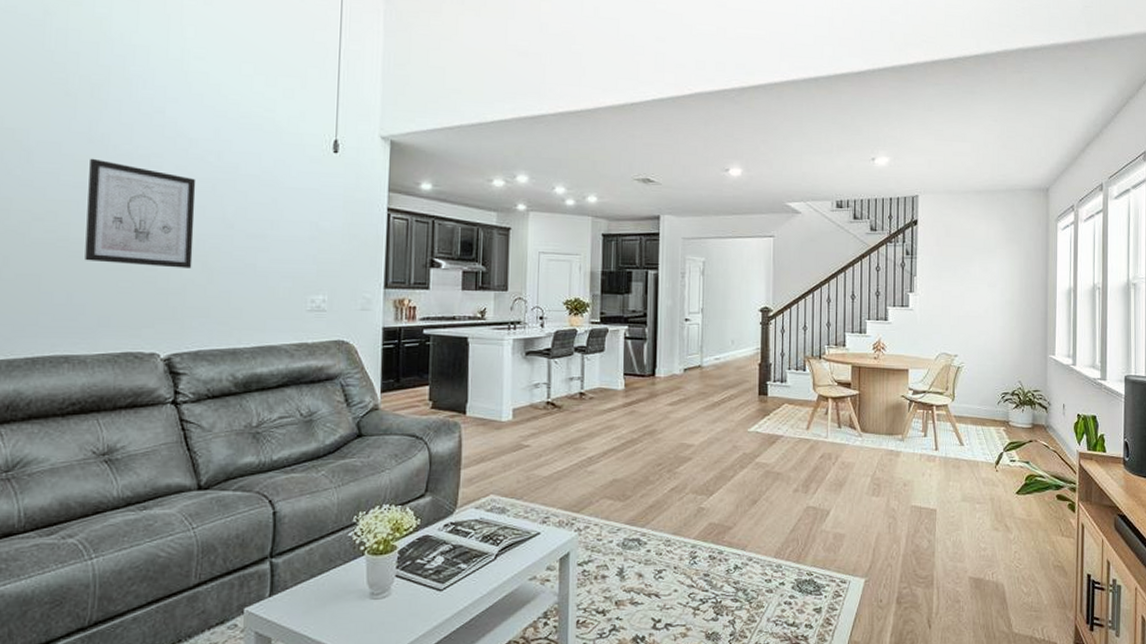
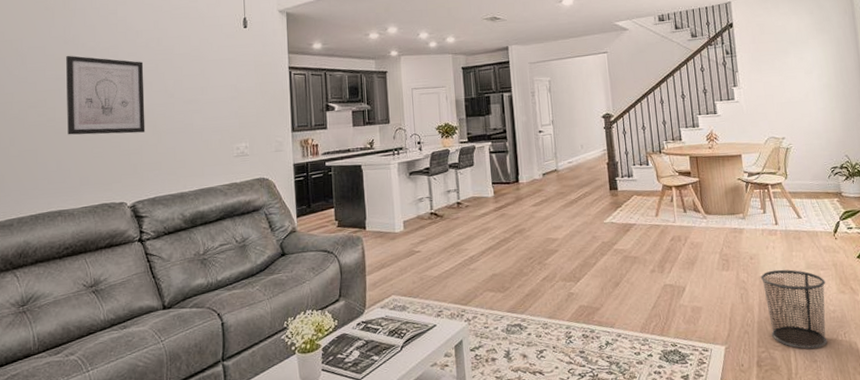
waste bin: none [913,499,980,588] -> present [761,269,828,350]

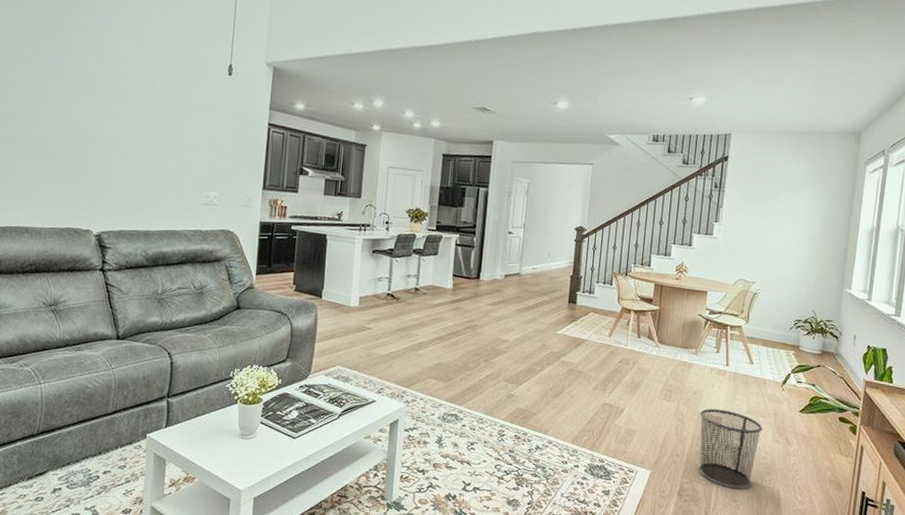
wall art: present [66,55,146,135] -> none [41,73,124,165]

